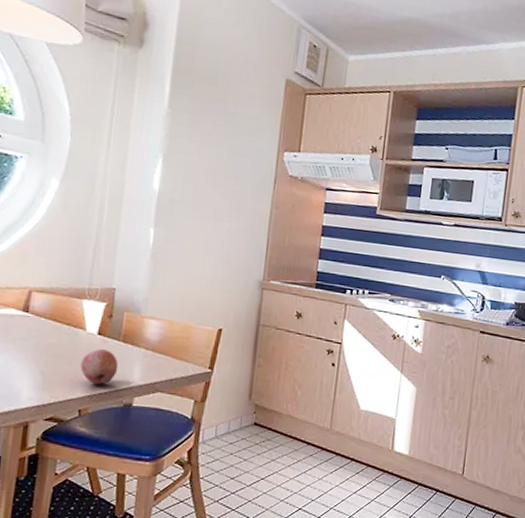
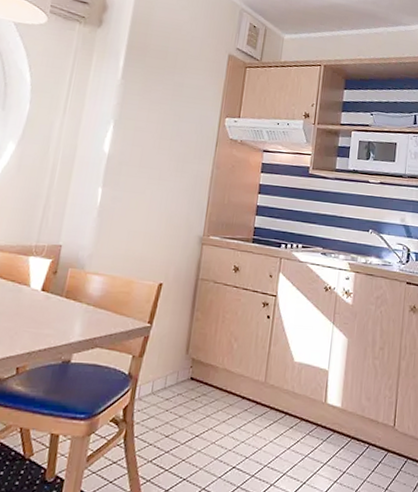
fruit: present [80,349,119,385] -> none [21,305,60,341]

